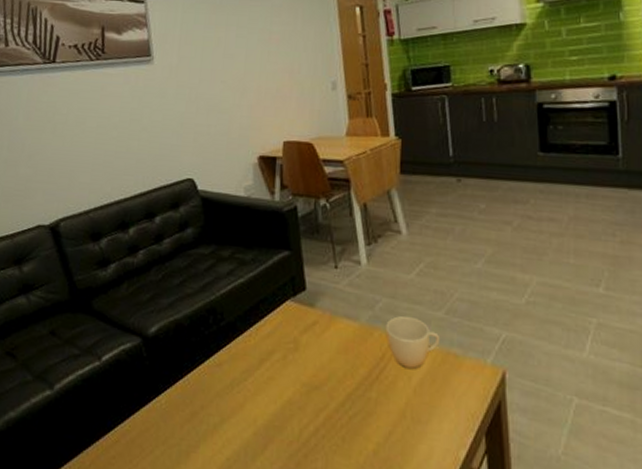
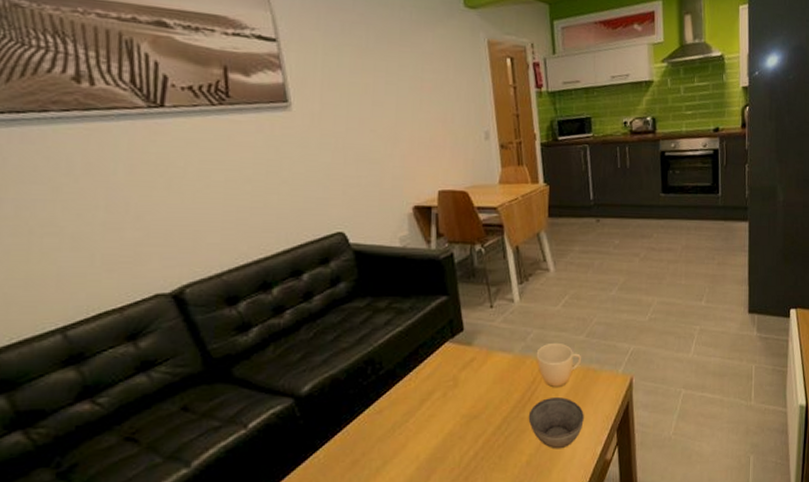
bowl: none [376,379,443,444] -> present [528,397,584,449]

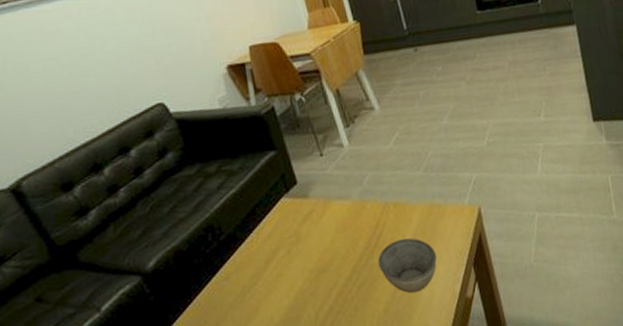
cup: present [536,342,582,387] -> none [375,181,424,229]

